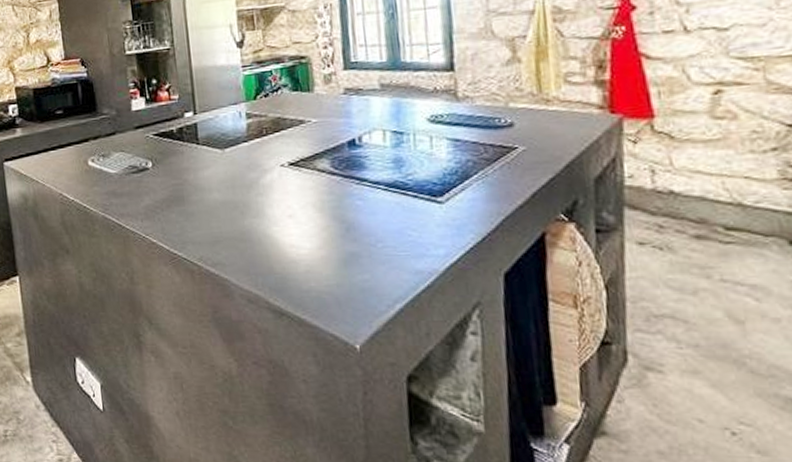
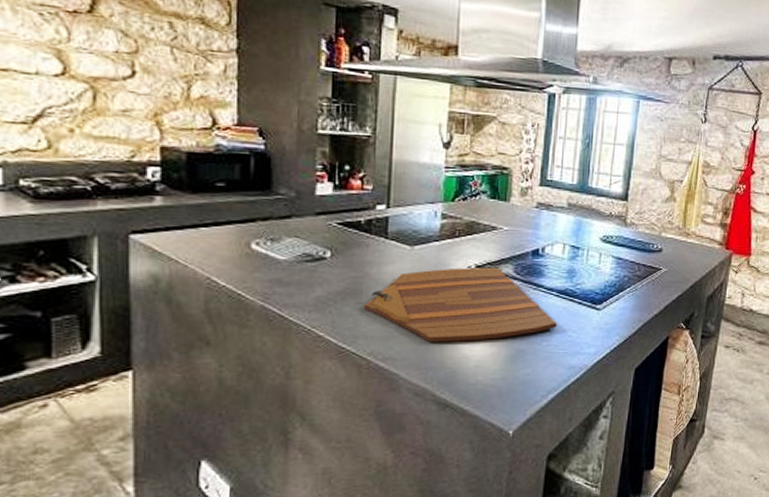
cutting board: none [187,163,392,246] -> present [364,267,558,342]

